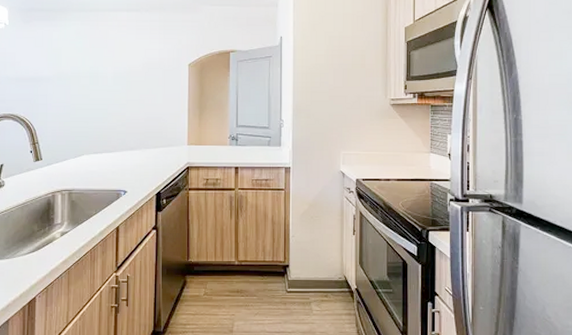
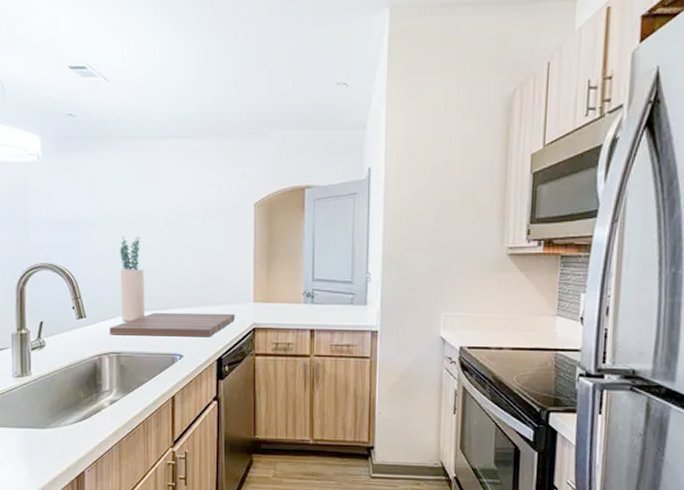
cutting board: none [62,154,172,175] -> present [109,312,235,337]
vase: none [73,91,95,163] -> present [119,236,145,322]

